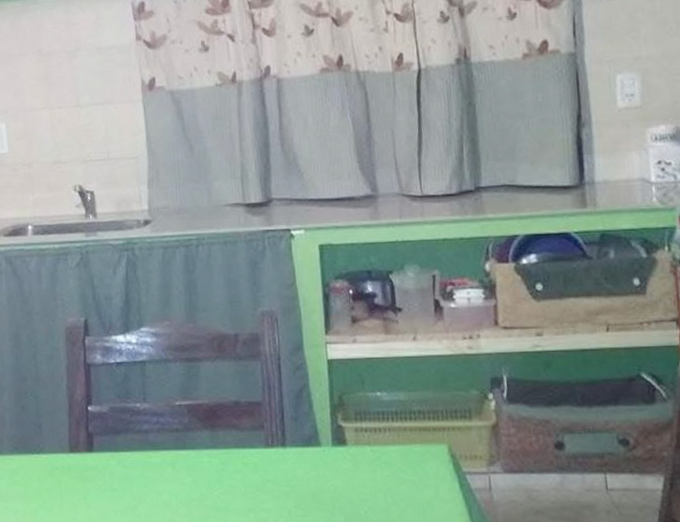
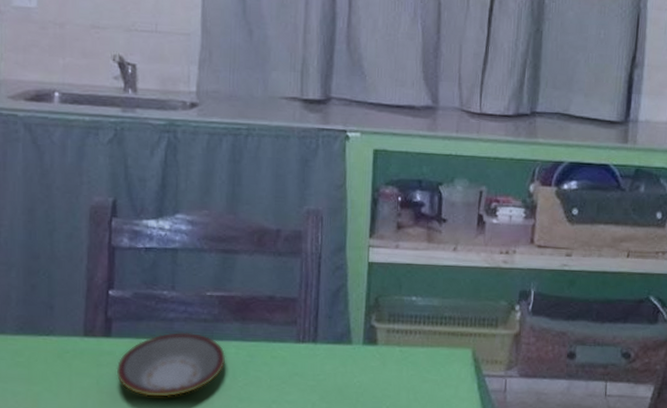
plate: none [100,443,200,510] -> present [116,332,226,397]

